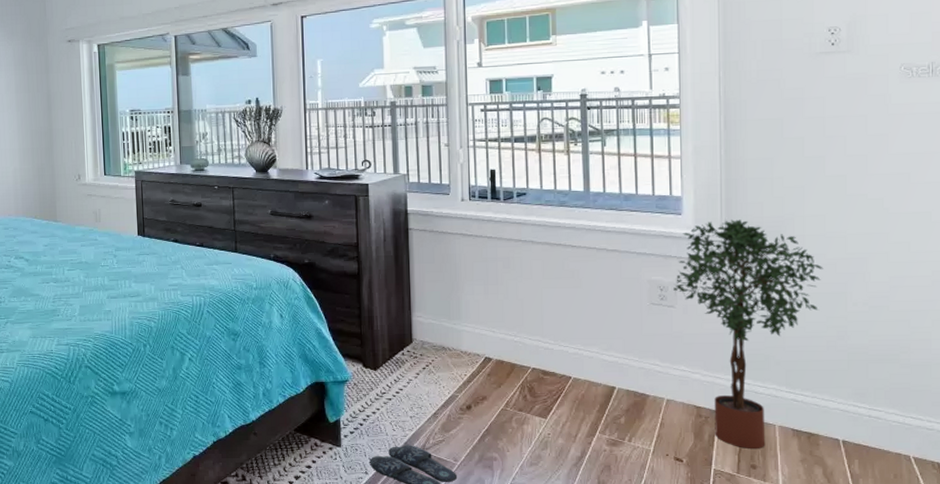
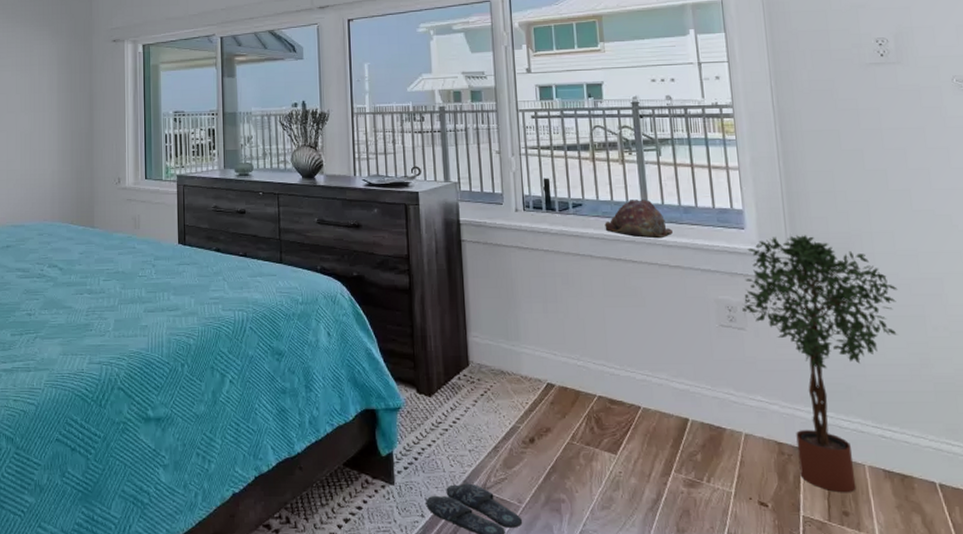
seashell: none [547,187,612,225] -> present [604,198,673,239]

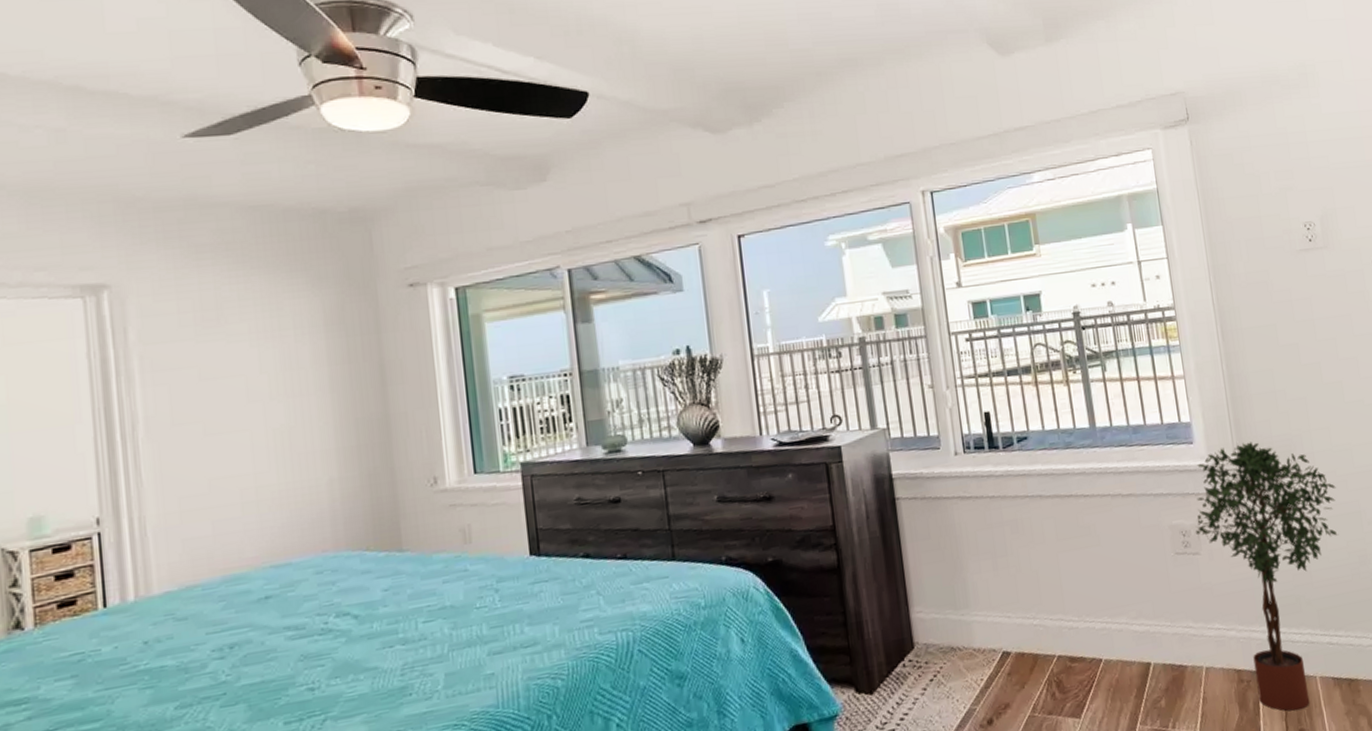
seashell: present [604,198,673,239] -> none [1052,422,1123,468]

